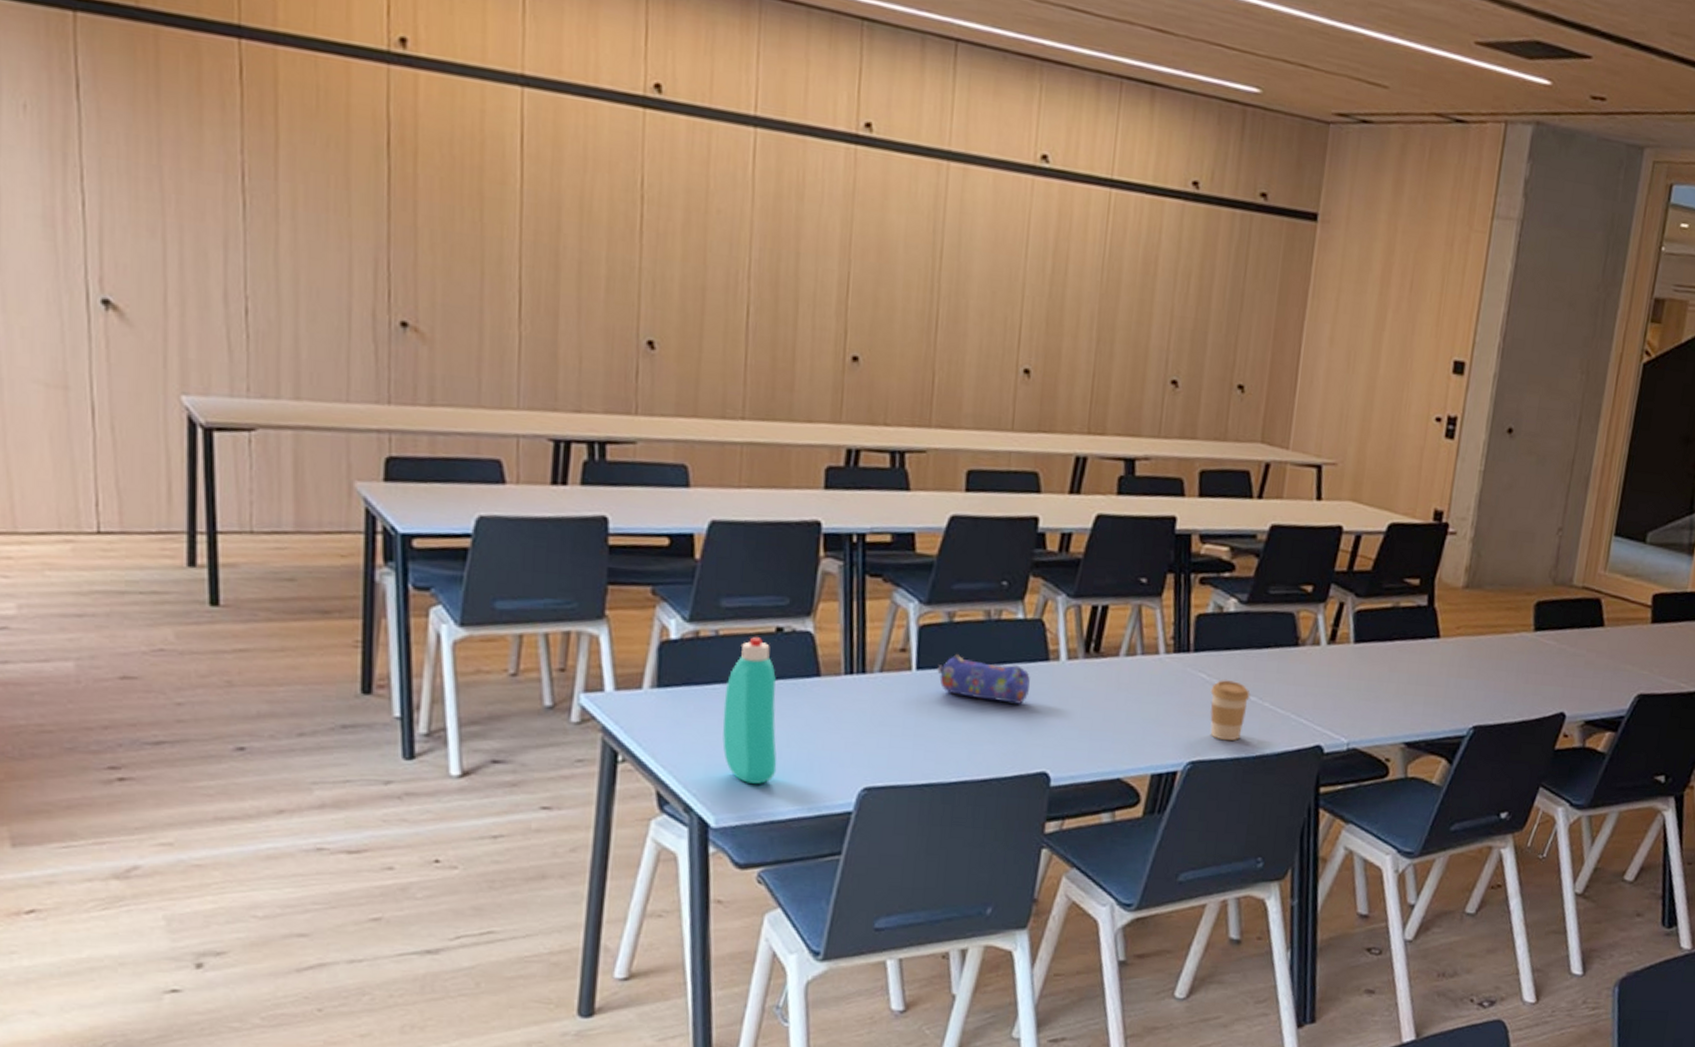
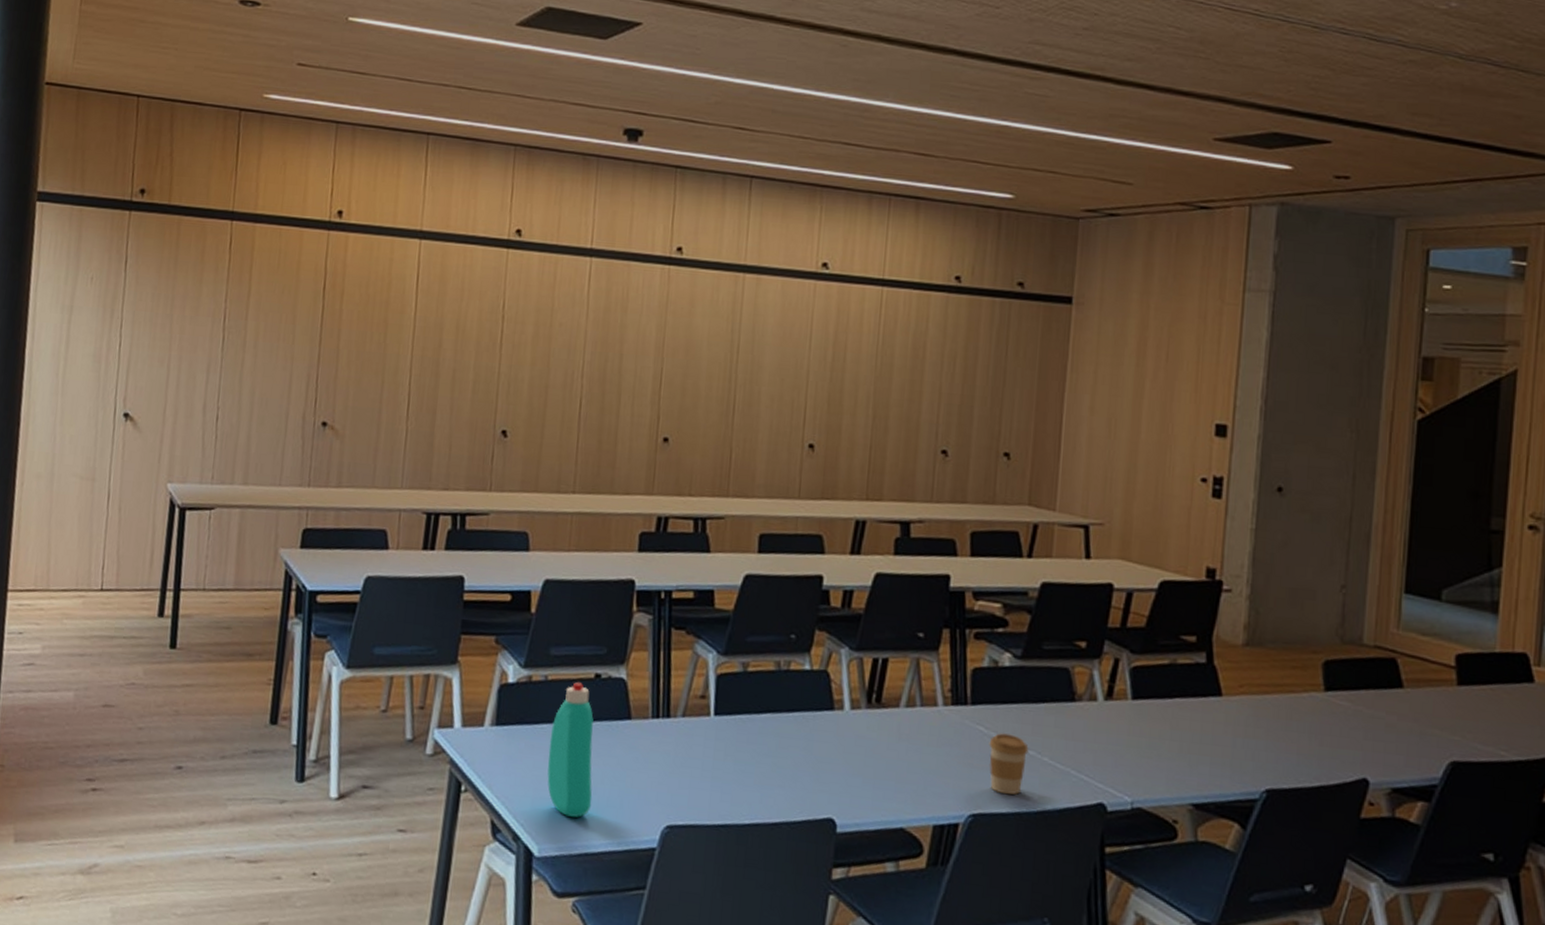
pencil case: present [937,654,1030,704] -> none [732,702,817,751]

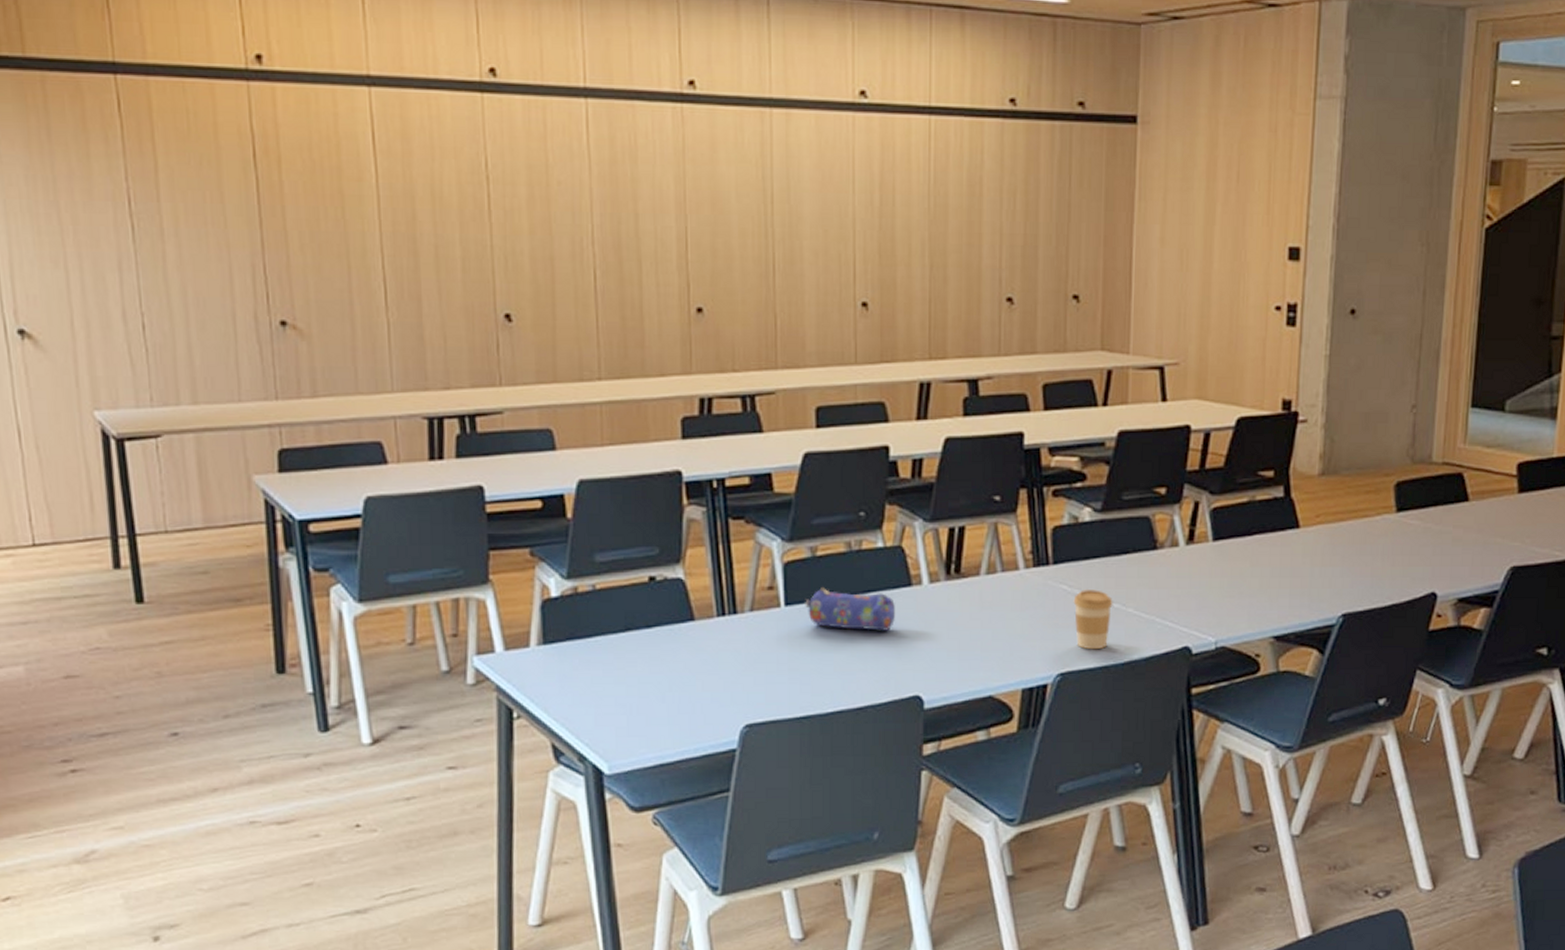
bottle: present [547,682,594,818] -> none [606,588,661,729]
pencil case: none [732,702,817,751] -> present [805,588,895,631]

